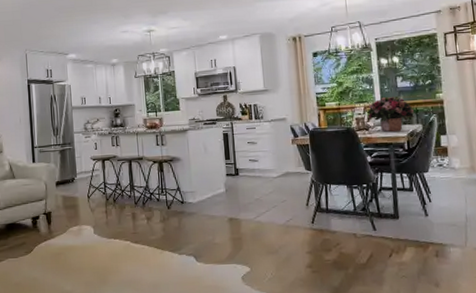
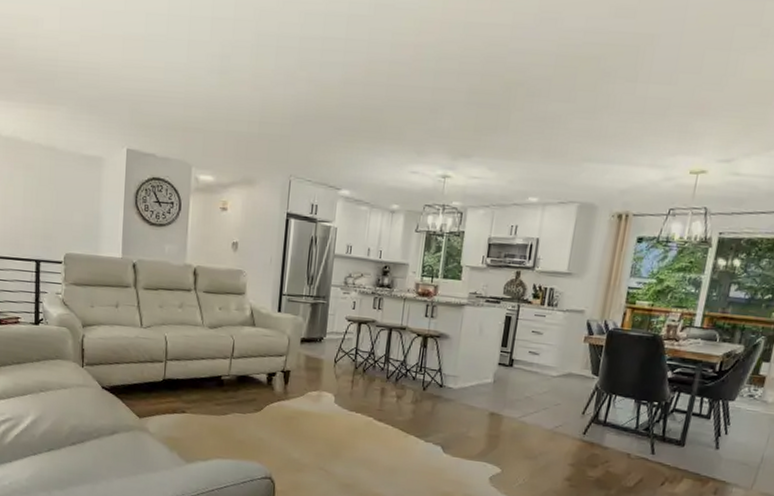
bouquet: present [367,97,415,132] -> none [682,306,740,350]

